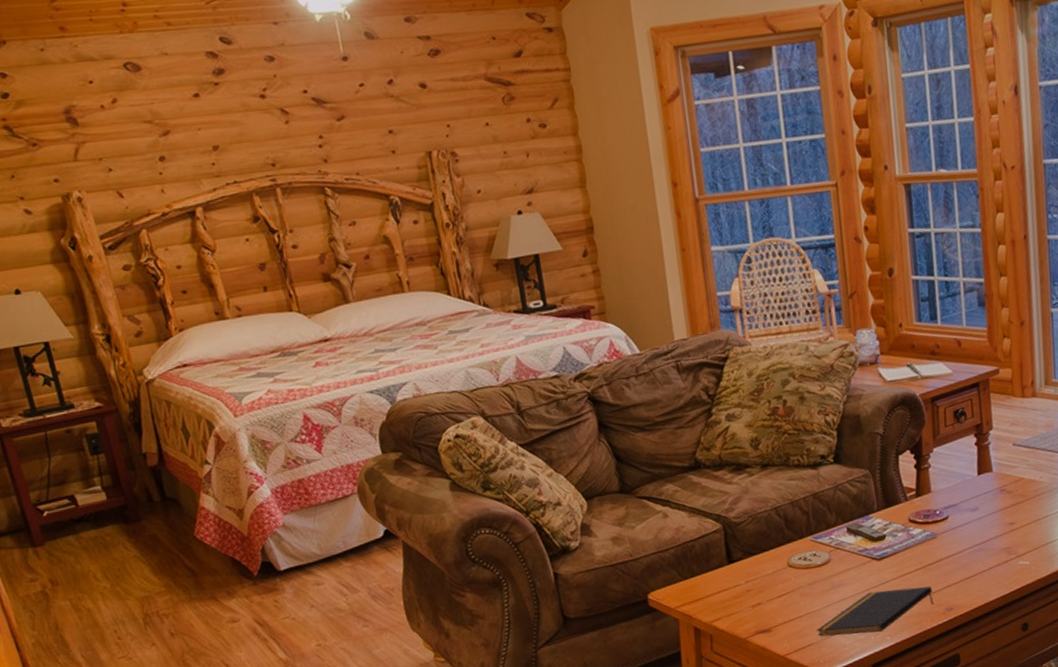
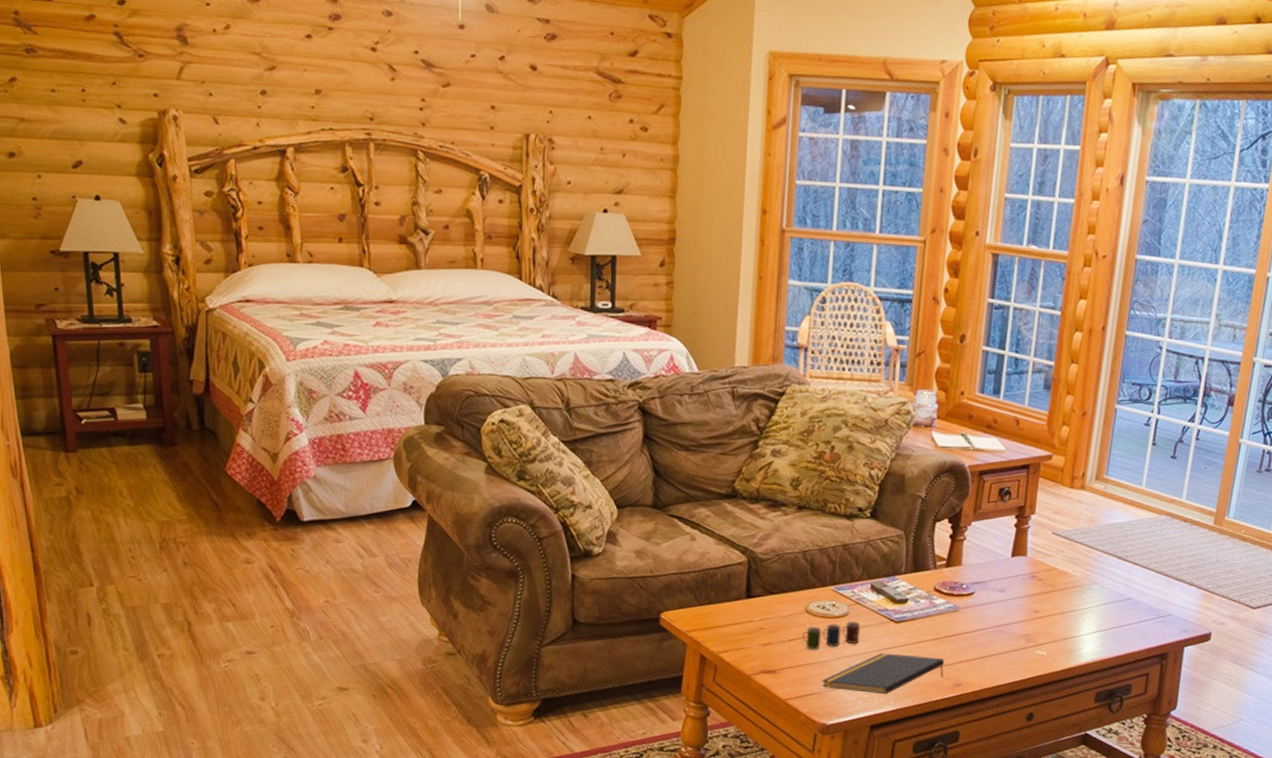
cup: none [789,566,846,602] -> present [802,621,861,650]

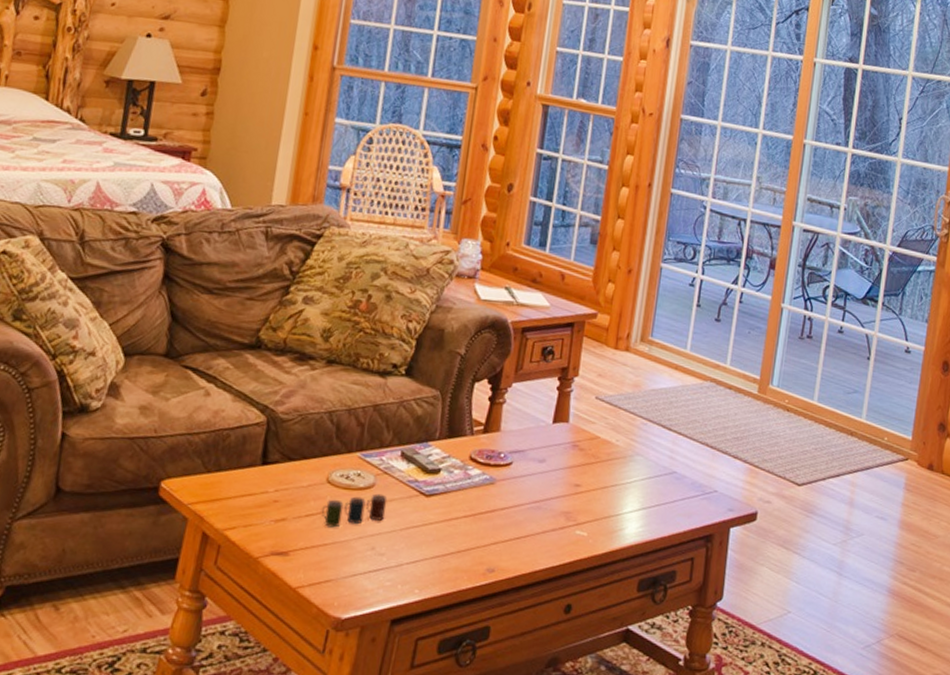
notepad: present [821,653,945,694] -> none [338,531,478,581]

